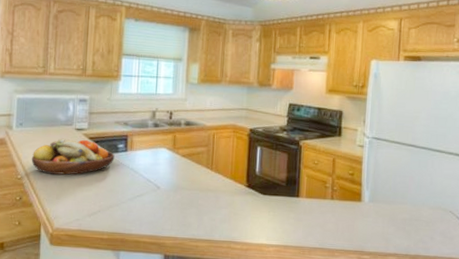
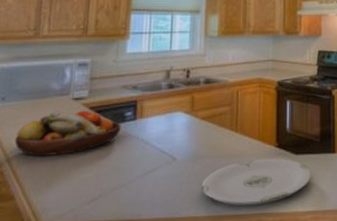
plate: none [180,195,276,234] -> present [201,158,311,206]

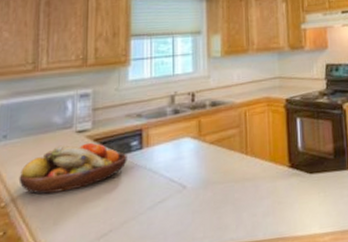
plate: present [201,158,311,206] -> none [214,179,327,232]

